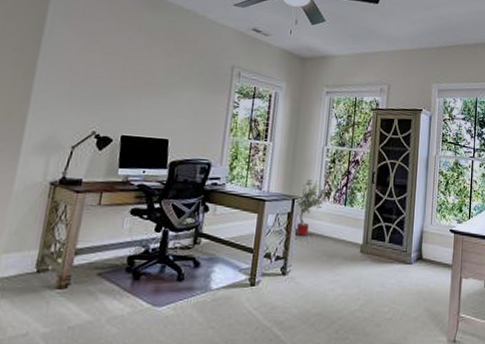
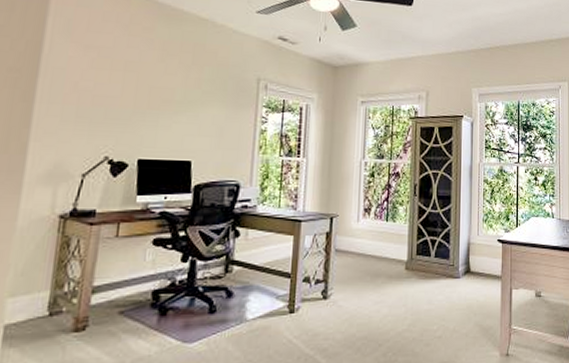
potted tree: present [292,179,326,236] -> none [330,195,366,256]

